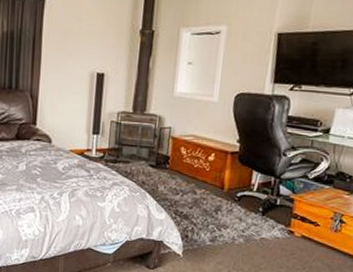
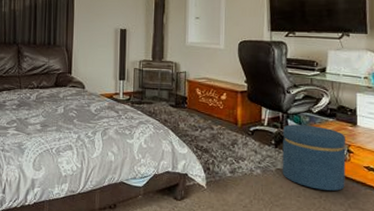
ottoman: none [266,190,340,262] -> present [282,124,346,191]

